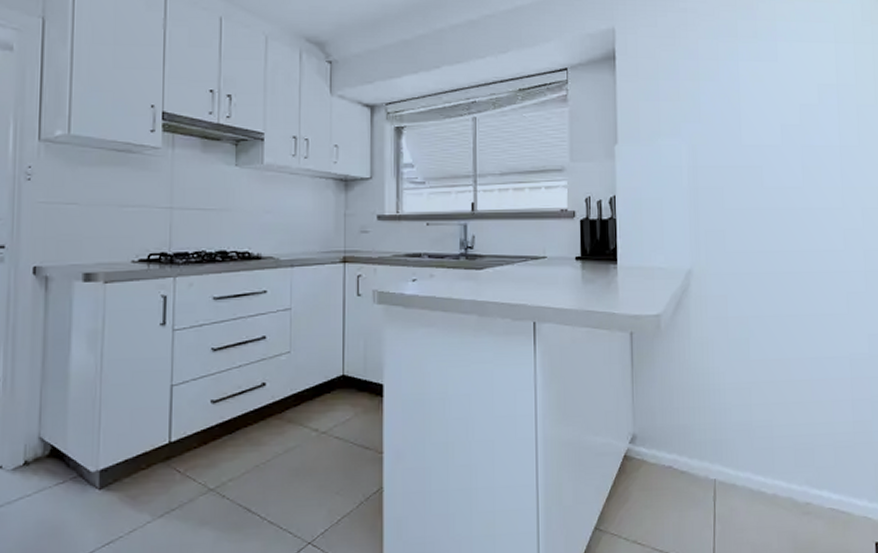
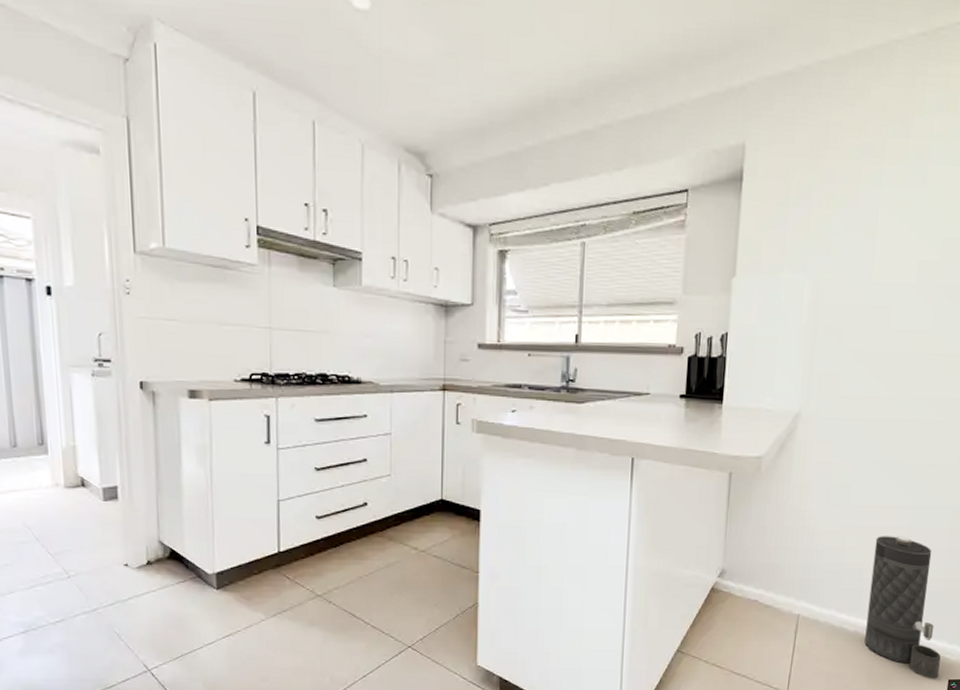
canister: none [780,389,864,543] -> present [864,536,941,679]

